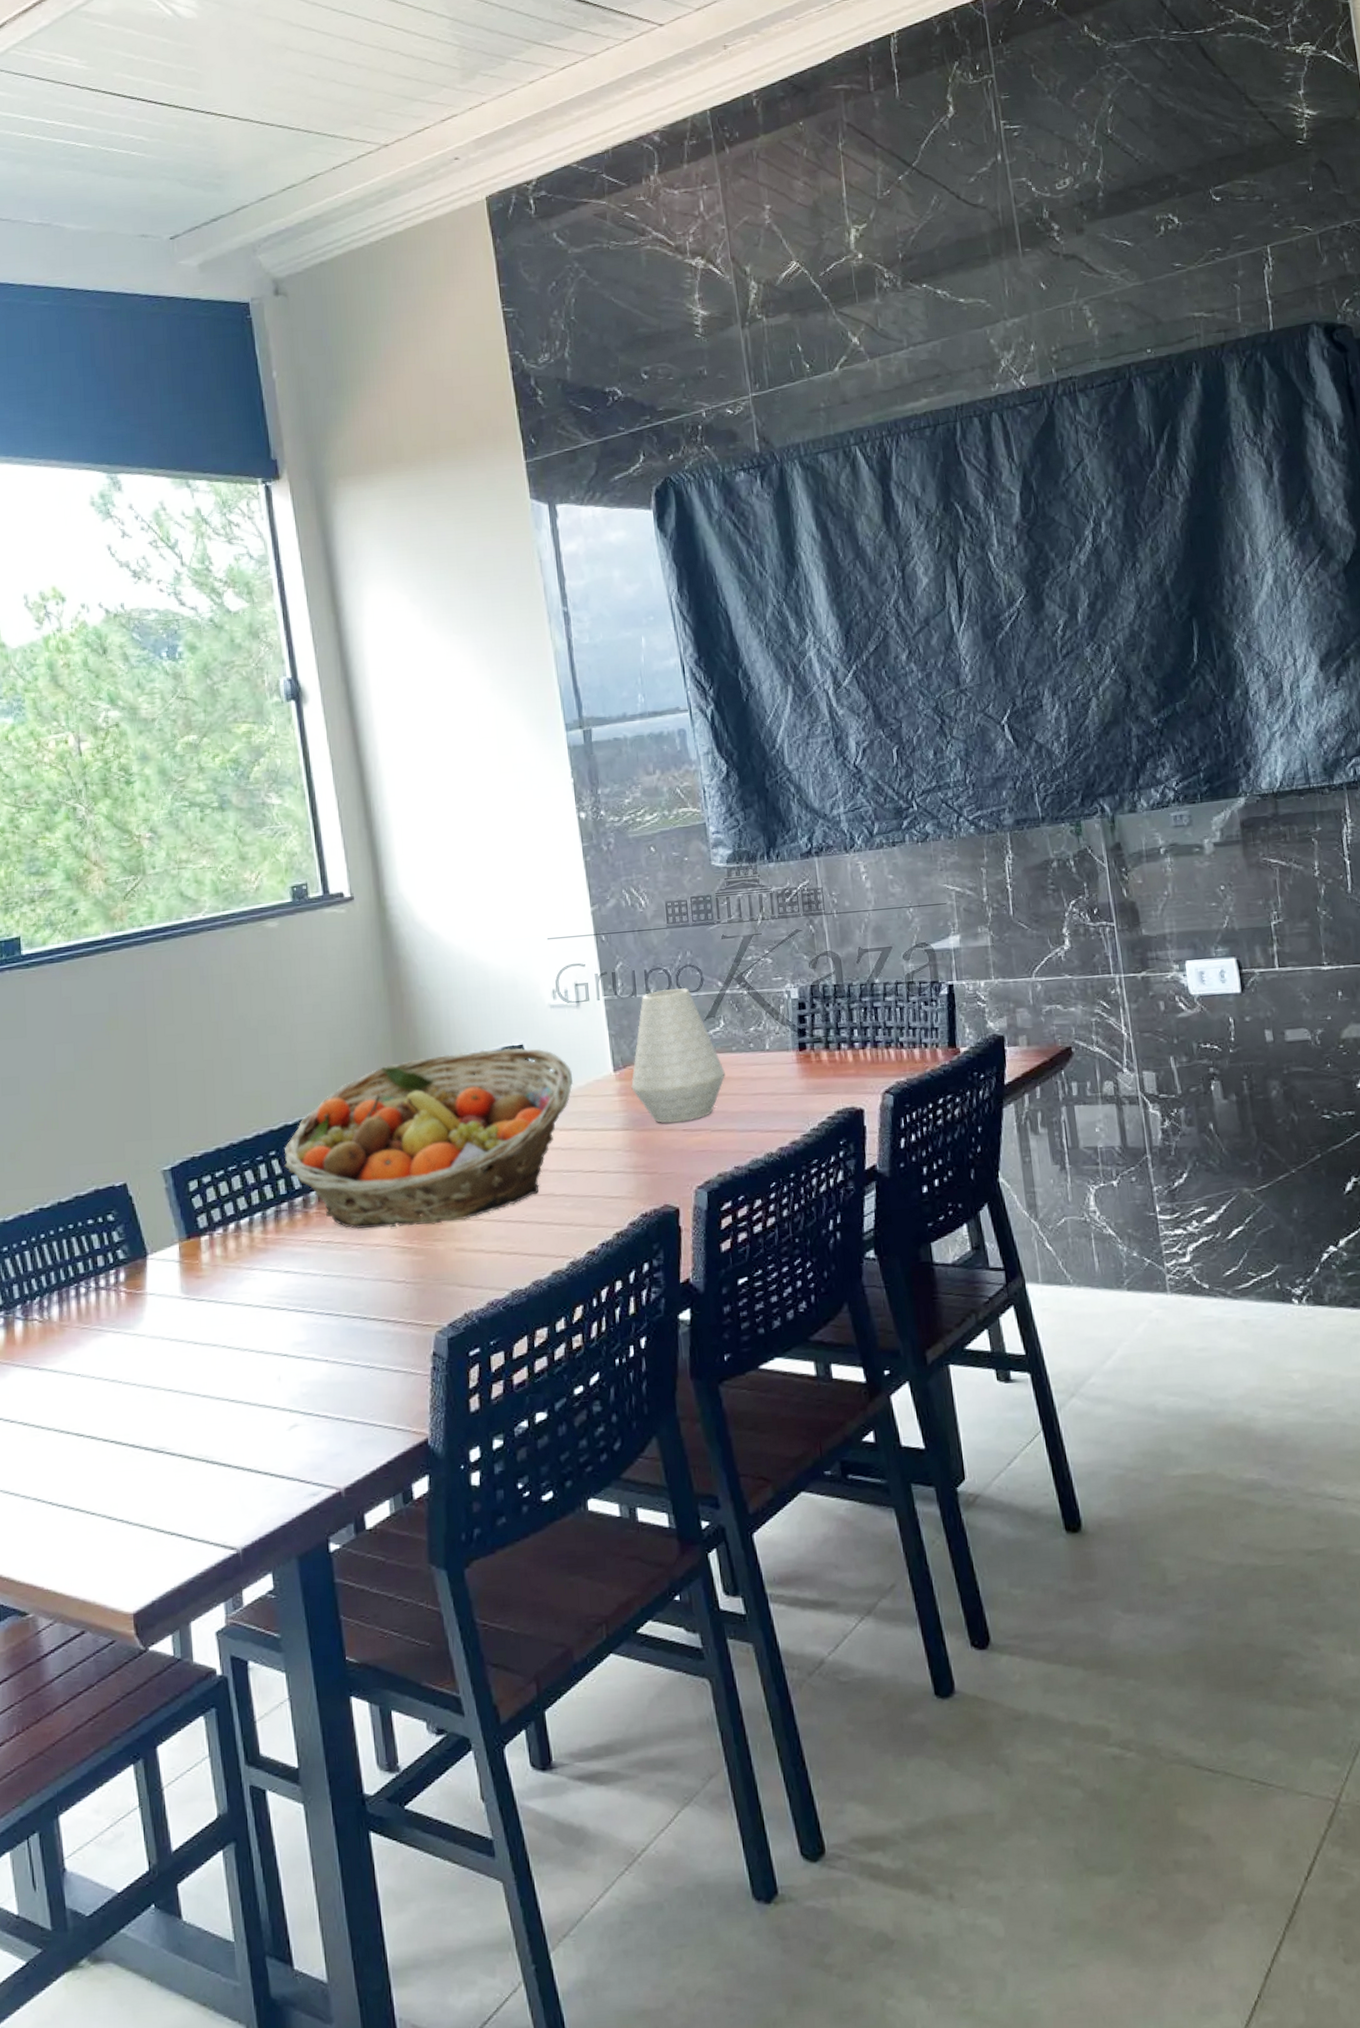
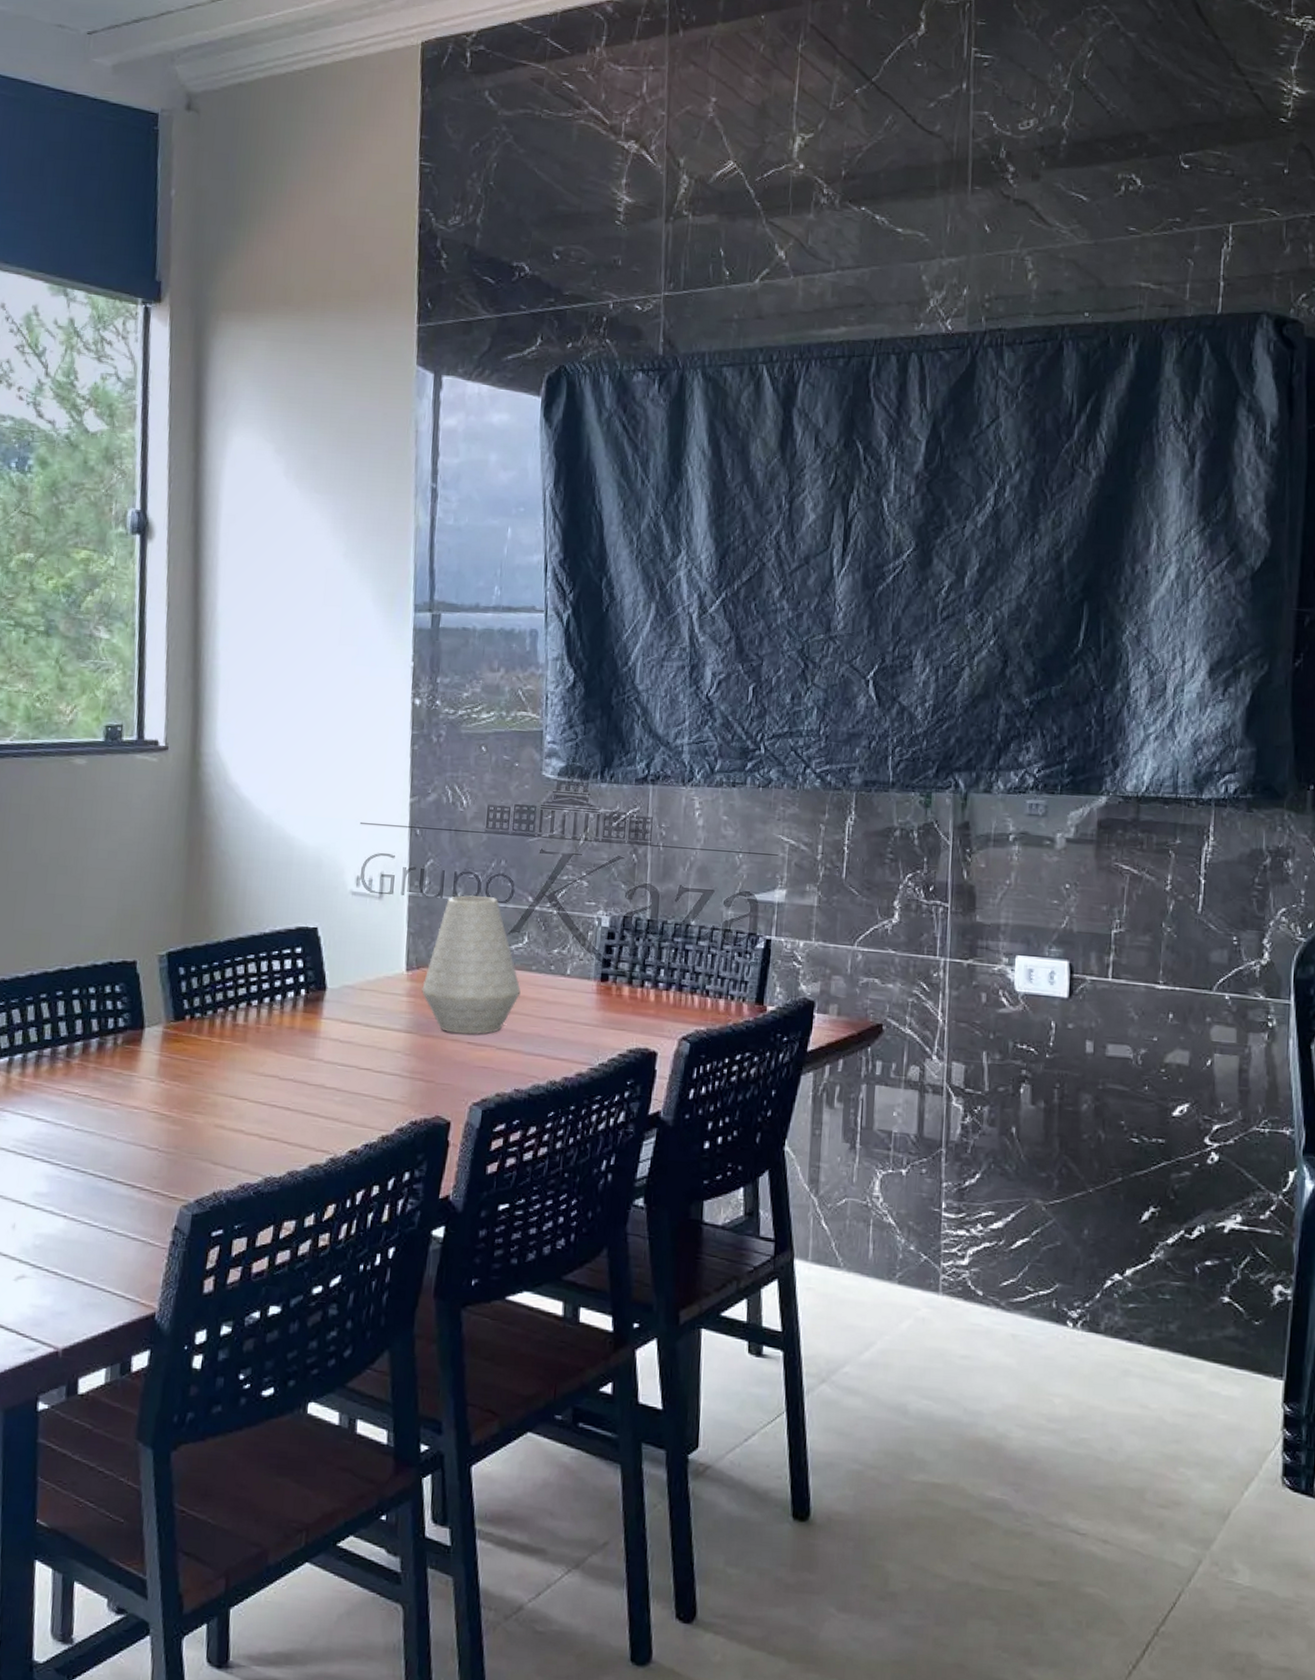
fruit basket: present [283,1047,574,1229] -> none [52,924,363,1097]

